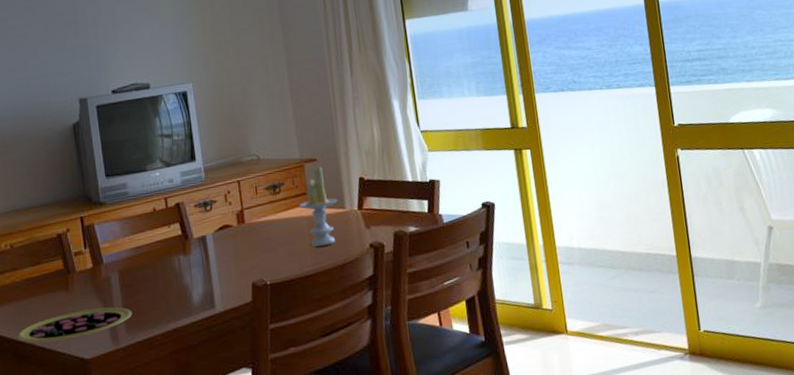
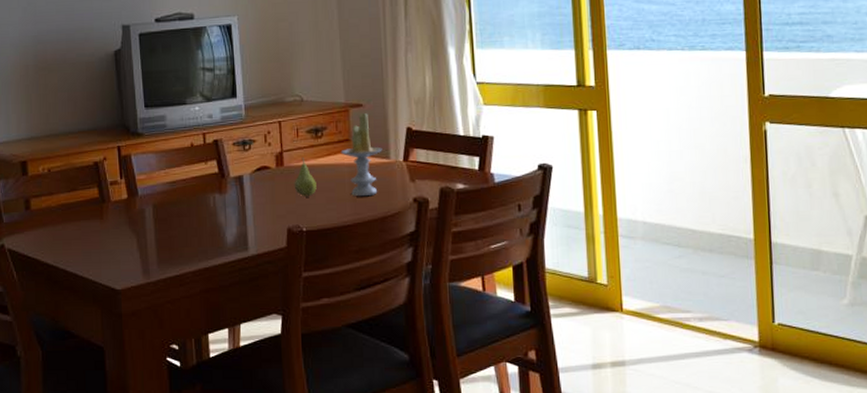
pizza: present [17,307,133,343] -> none [51,240,165,269]
fruit: none [255,213,278,252] -> present [294,157,317,197]

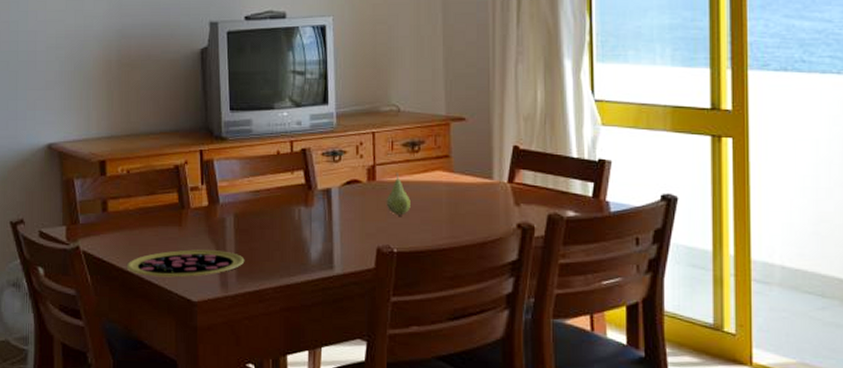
pizza: none [51,240,165,269] -> present [126,249,245,278]
candle: present [340,113,383,197] -> none [438,128,485,219]

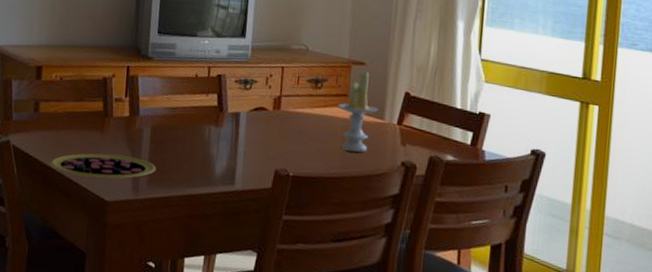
fruit: present [386,172,411,216] -> none [287,104,309,144]
candle: none [438,128,485,219] -> present [337,72,378,153]

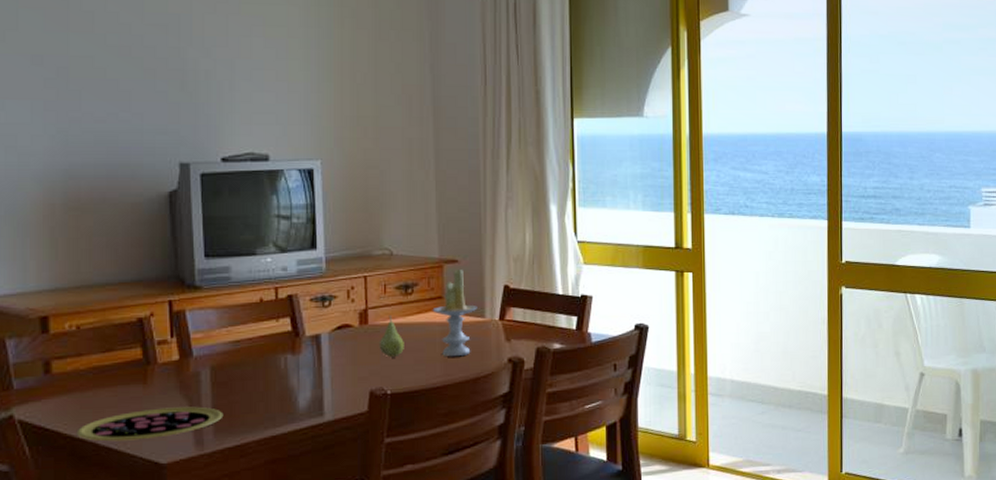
fruit: none [287,104,309,144] -> present [379,314,404,358]

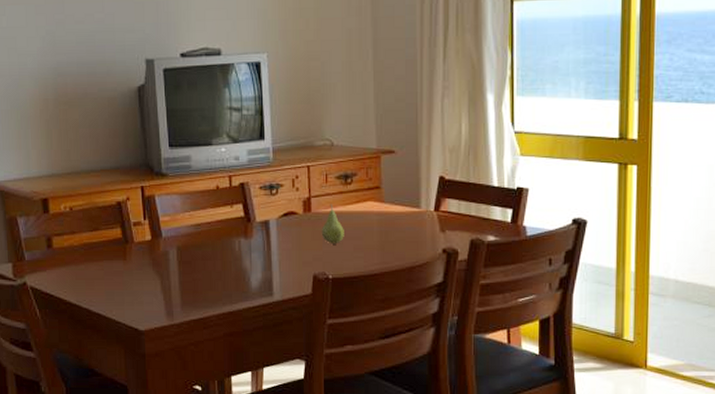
pizza: present [76,406,224,442] -> none [74,282,189,309]
candle: present [432,270,478,357] -> none [370,160,413,246]

